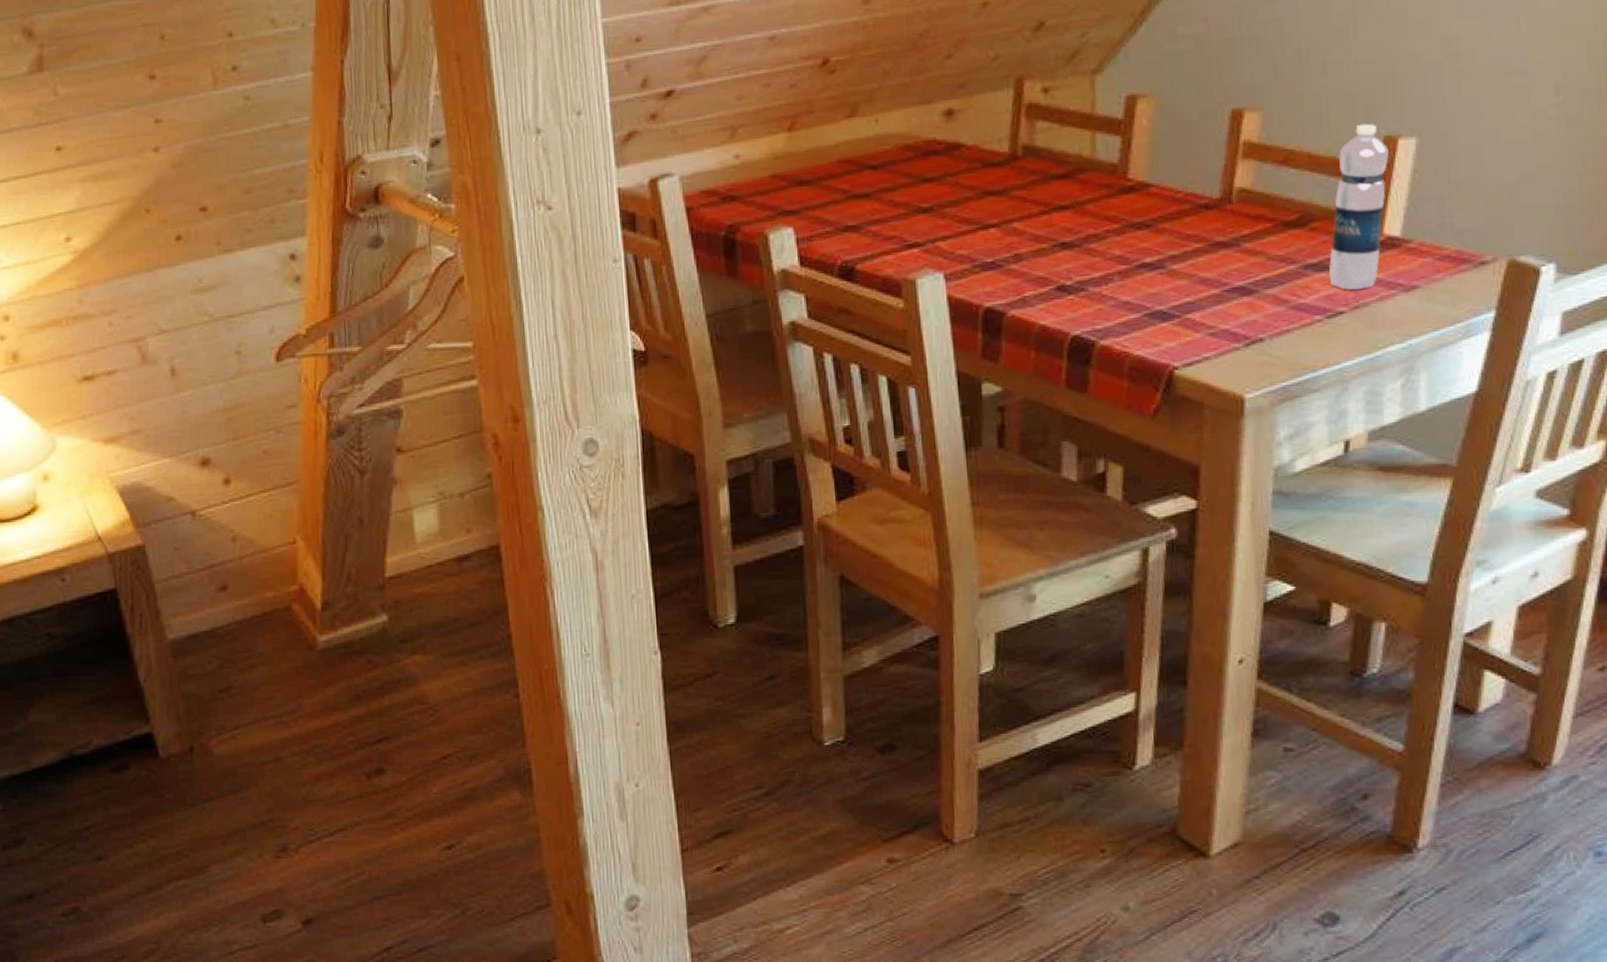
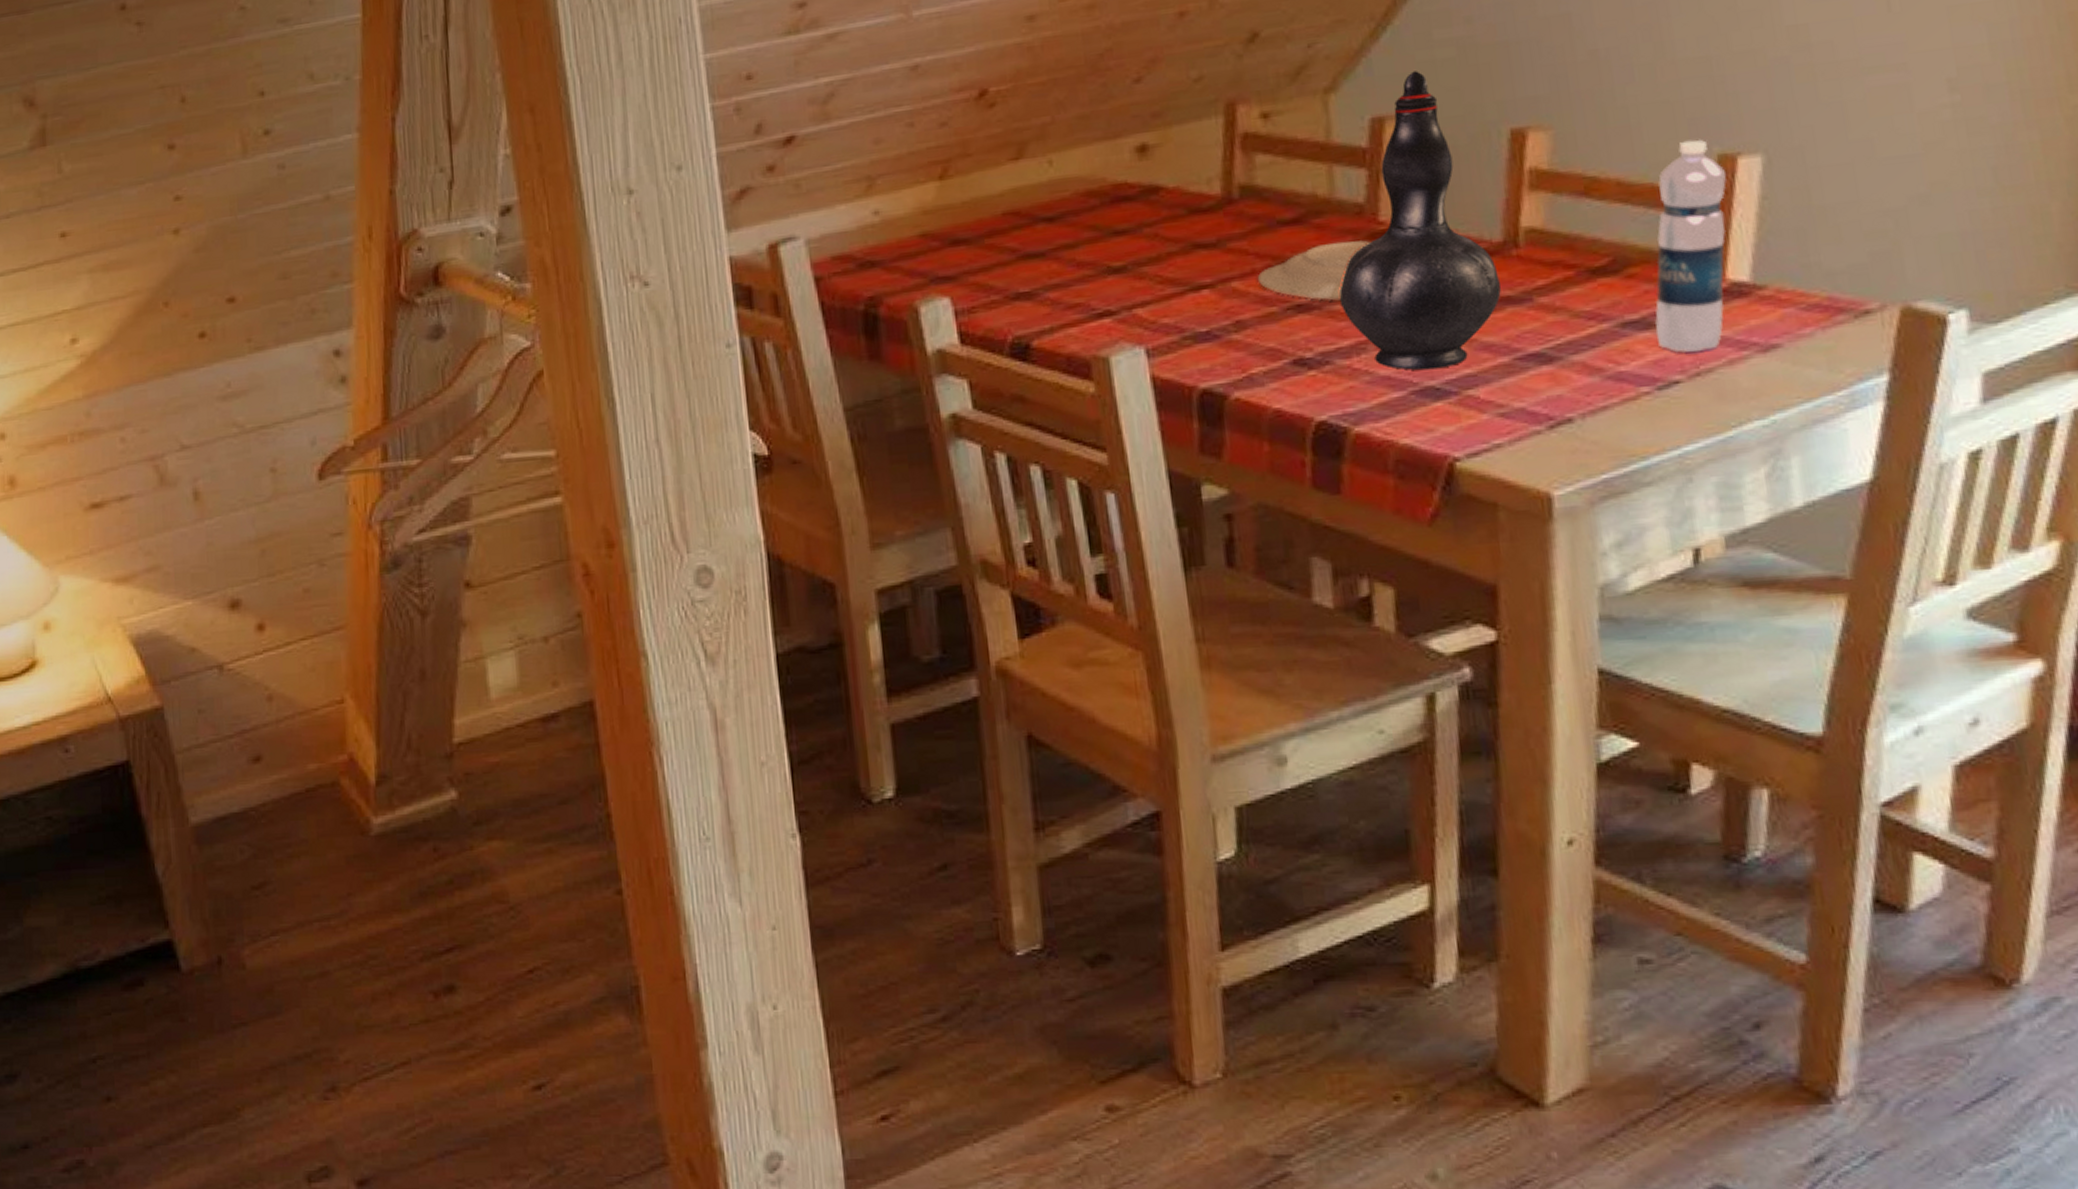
plate: none [1033,193,1121,241] -> present [1257,240,1371,301]
decorative vase: none [1094,59,1216,298] -> present [1338,71,1501,370]

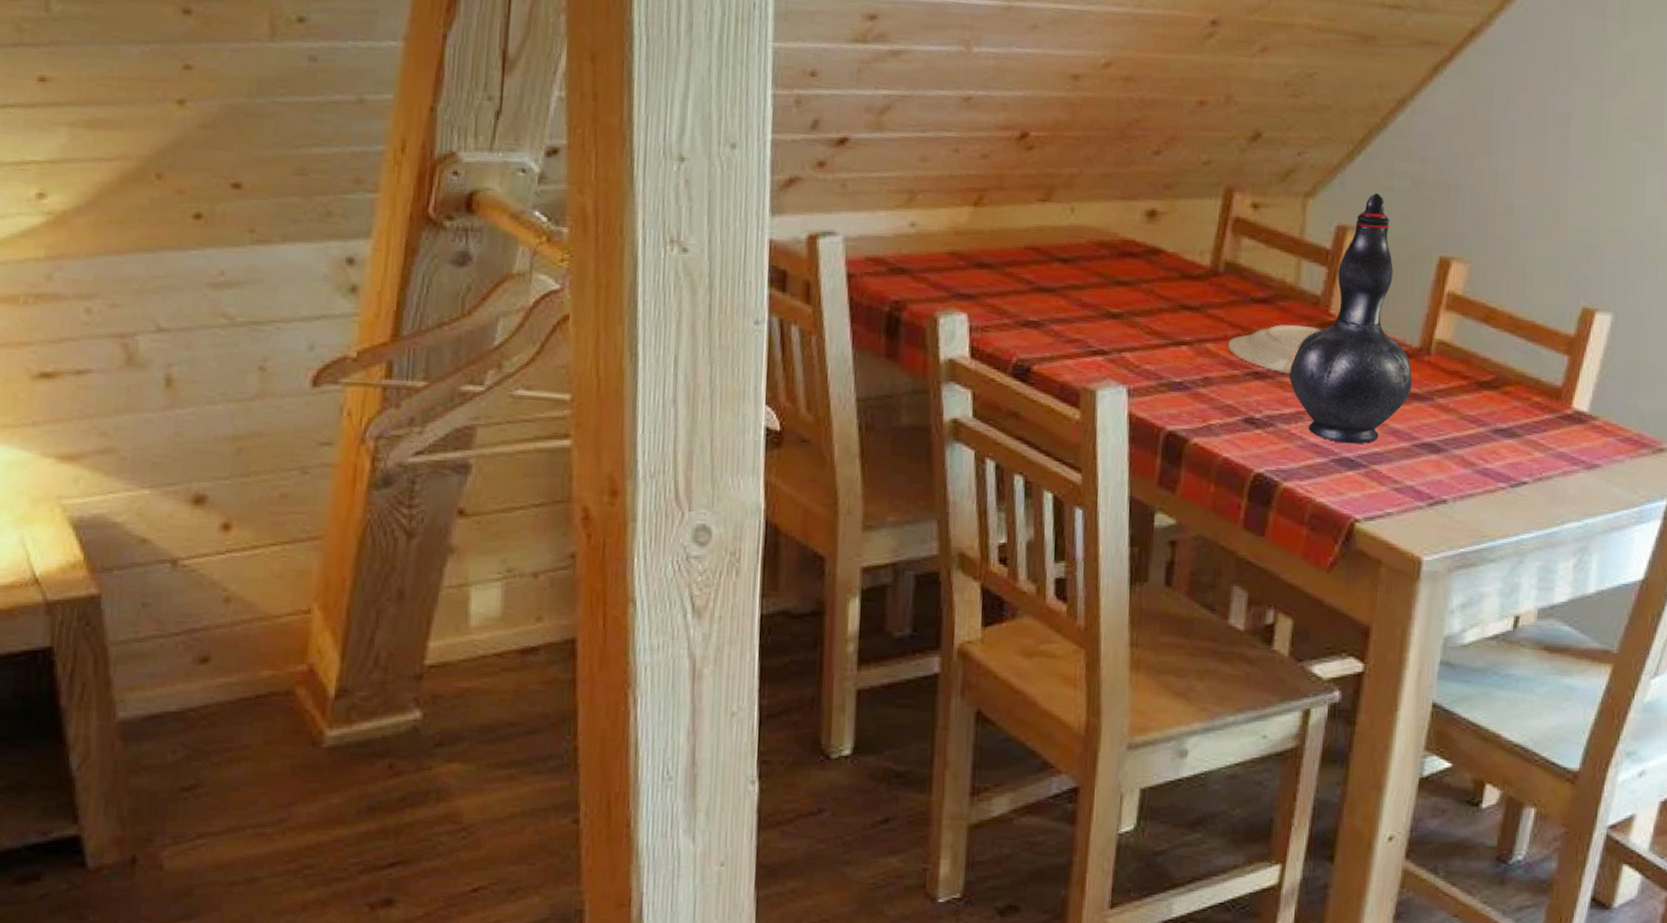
water bottle: present [1655,139,1727,353] -> none [1516,292,1585,461]

